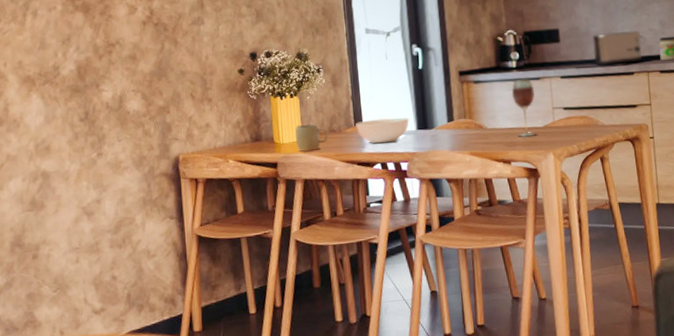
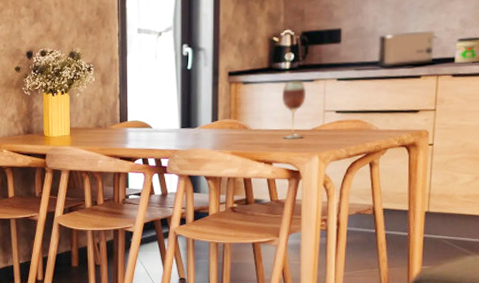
mug: present [295,124,328,152] -> none [63,120,94,145]
bowl: present [355,117,409,144] -> none [121,116,173,140]

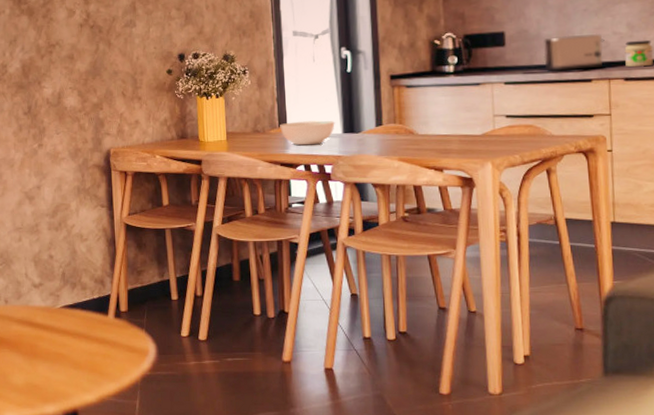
bowl: none [121,116,173,140] -> present [280,120,335,146]
wineglass: present [281,79,307,140] -> none [447,83,474,146]

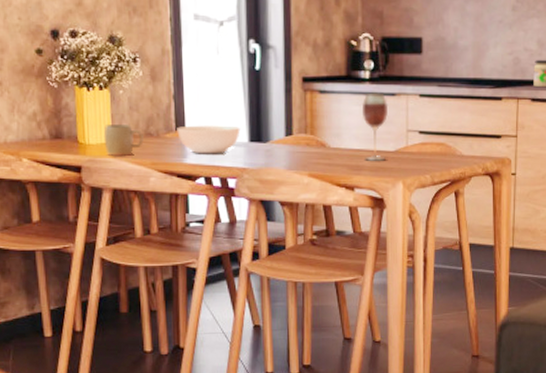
mug: none [219,124,252,150] -> present [103,125,144,156]
wineglass: none [447,83,474,146] -> present [361,92,389,162]
toaster: present [543,33,605,72] -> none [459,47,516,87]

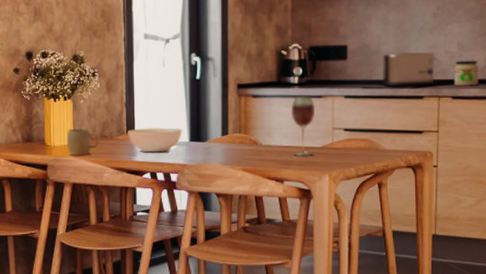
toaster: none [459,47,516,87] -> present [382,51,437,88]

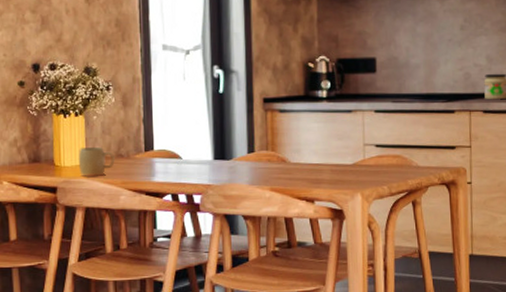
bowl: present [128,127,182,153] -> none [146,145,205,173]
wineglass: present [291,95,316,157] -> none [320,110,346,175]
toaster: present [382,51,437,88] -> none [411,64,467,102]

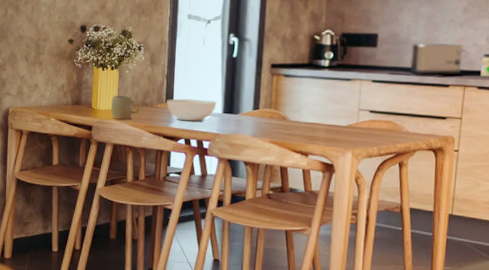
bowl: none [146,145,205,173] -> present [166,98,217,122]
toaster: none [411,64,467,102] -> present [410,42,465,76]

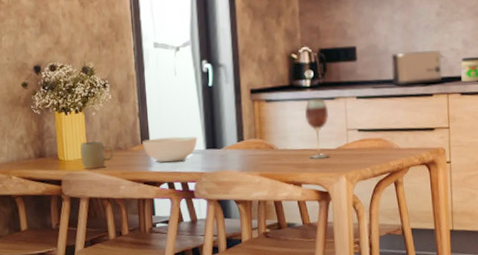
wineglass: none [319,77,344,135] -> present [304,97,329,160]

